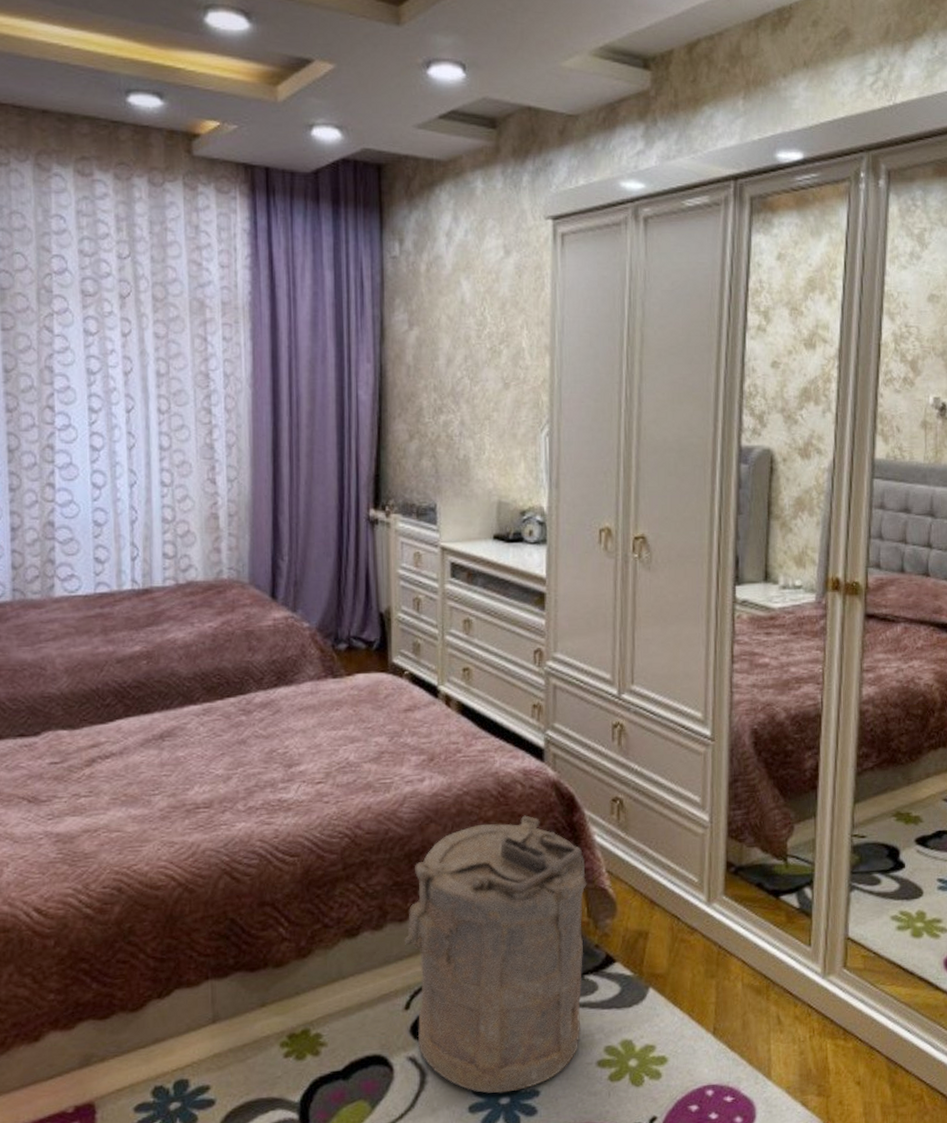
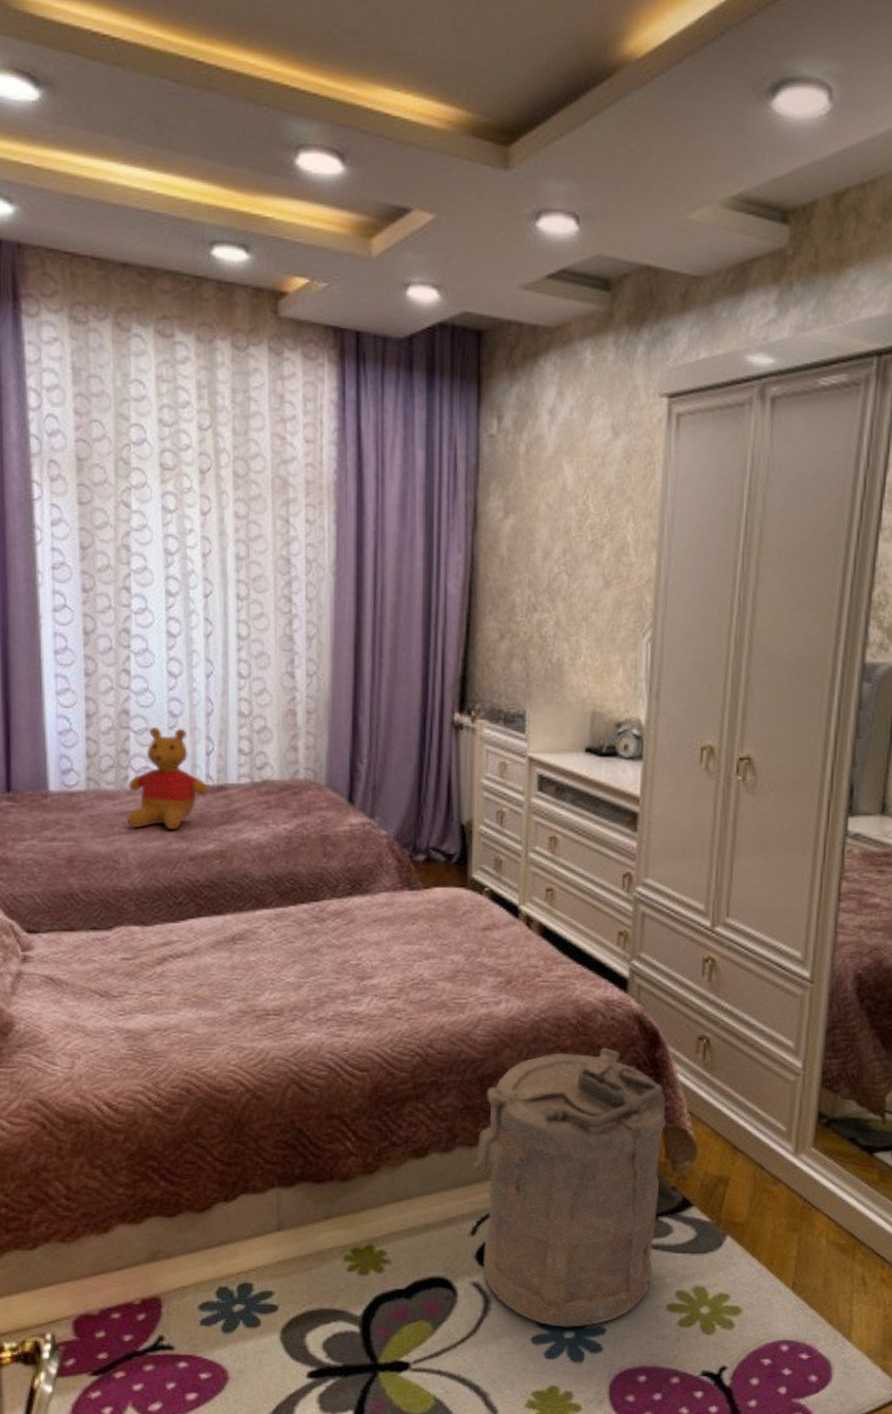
teddy bear: none [53,536,134,635] -> present [127,726,208,830]

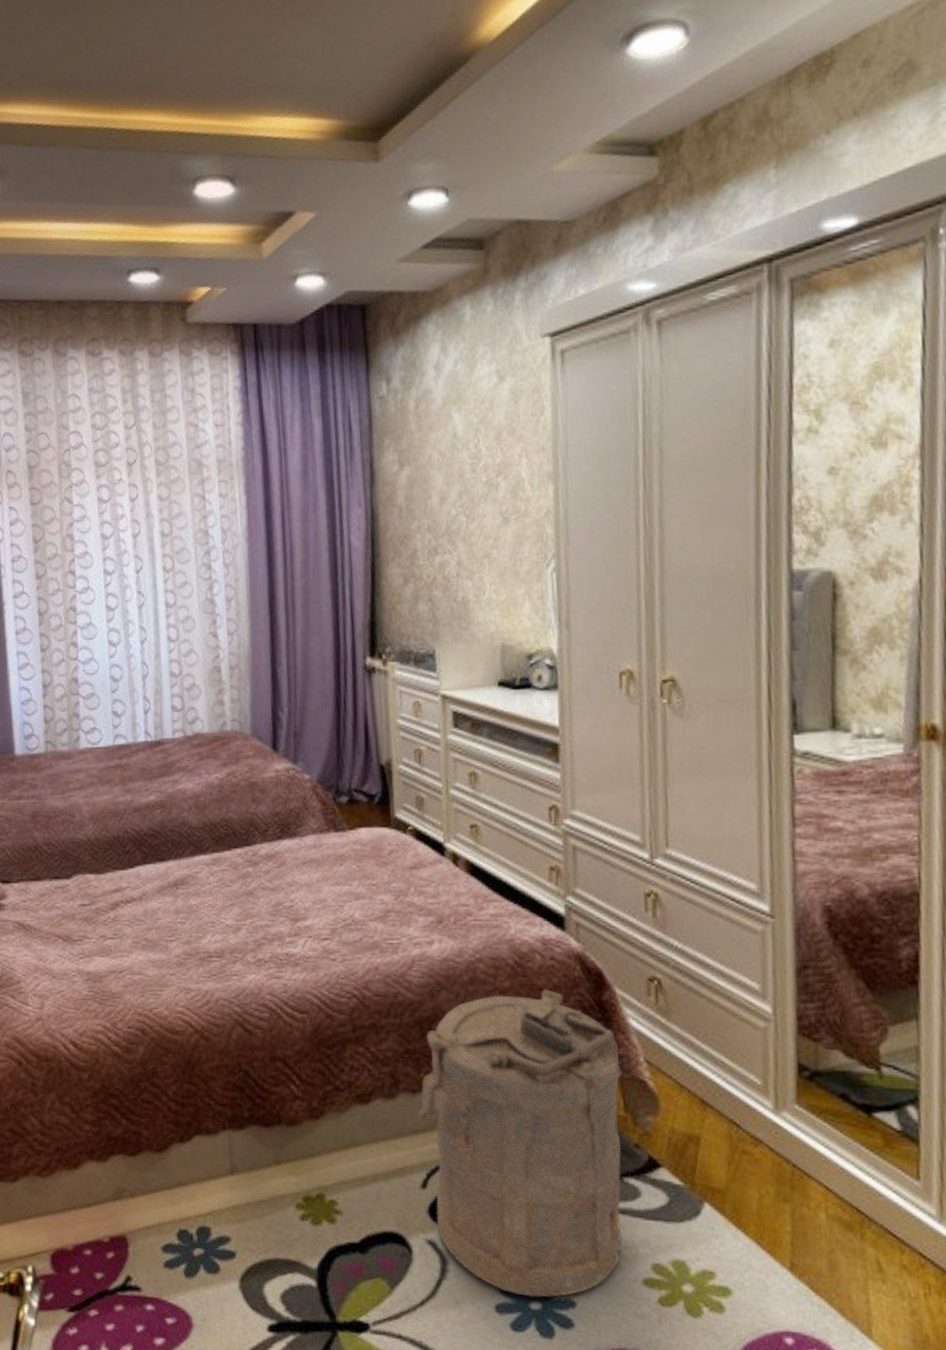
teddy bear: present [127,726,208,830] -> none [79,691,148,784]

